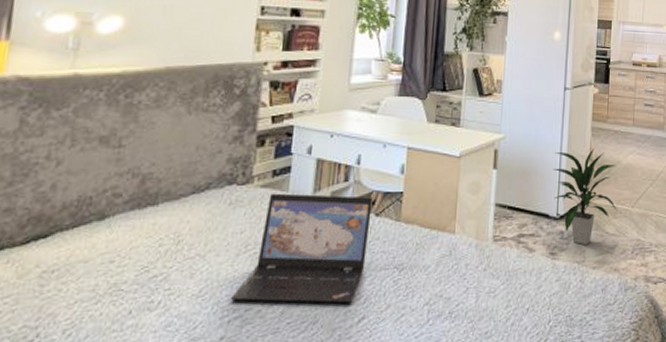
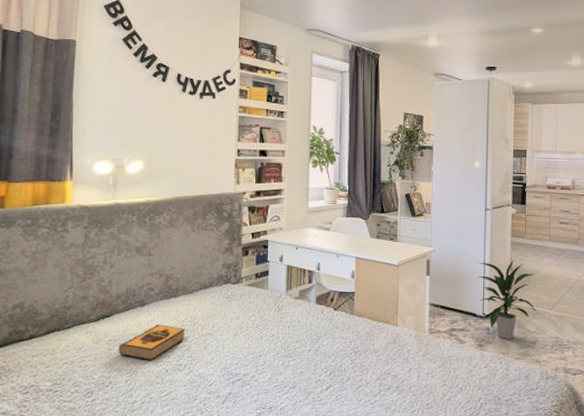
hardback book: none [55,245,165,299] -> present [118,324,186,361]
laptop: present [231,193,373,303] -> none [233,291,331,374]

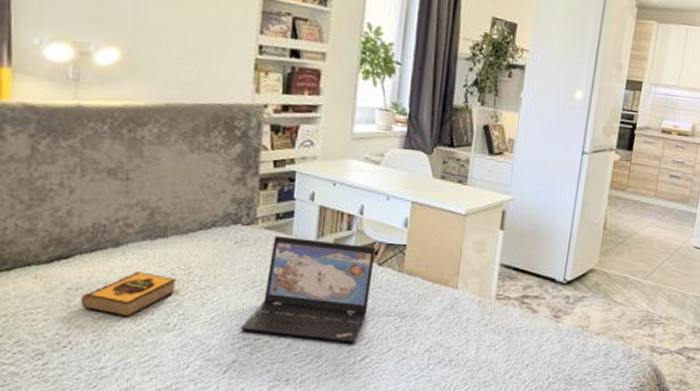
laptop: none [233,291,331,374] -> present [241,235,376,343]
indoor plant: present [478,259,537,340] -> none [562,216,630,312]

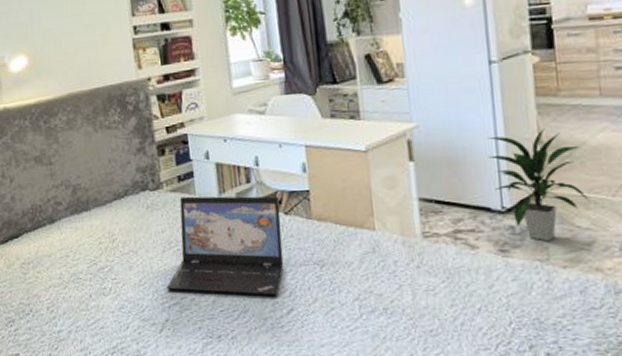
hardback book: present [80,271,177,317] -> none [33,243,105,285]
indoor plant: none [562,216,630,312] -> present [487,128,589,242]

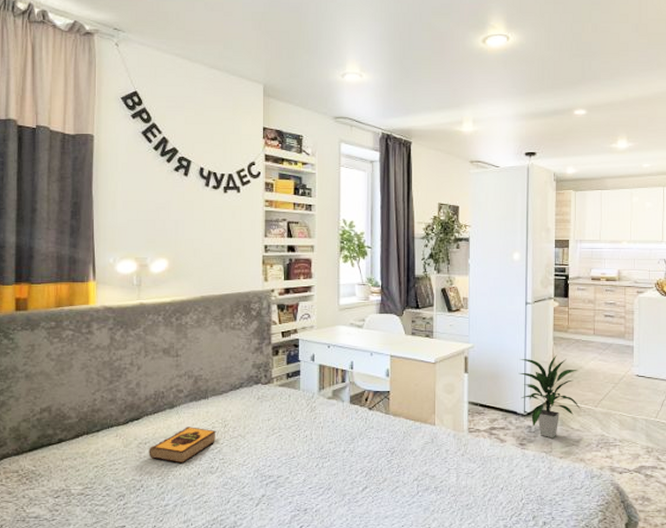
hardback book: none [33,243,105,285] -> present [148,427,217,464]
laptop: present [167,196,284,295] -> none [266,391,365,475]

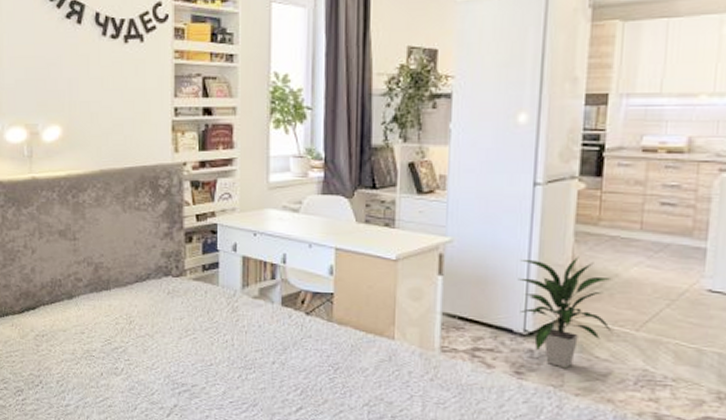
hardback book: present [148,427,217,464] -> none [46,320,121,361]

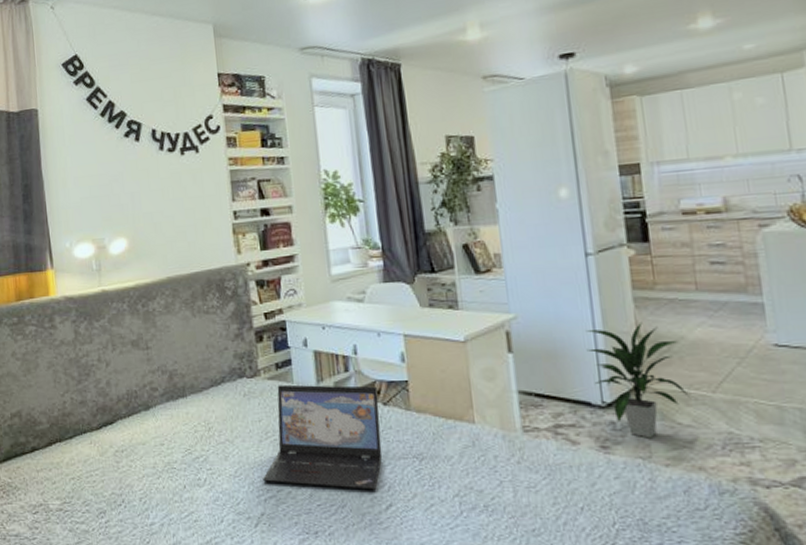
laptop: none [179,286,302,393] -> present [263,384,383,490]

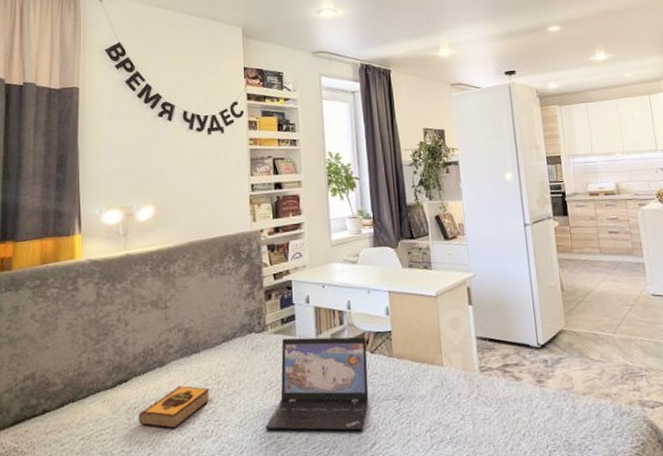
hardback book: none [126,431,200,475] -> present [138,385,210,429]
indoor plant: present [586,321,690,439] -> none [525,278,598,373]

